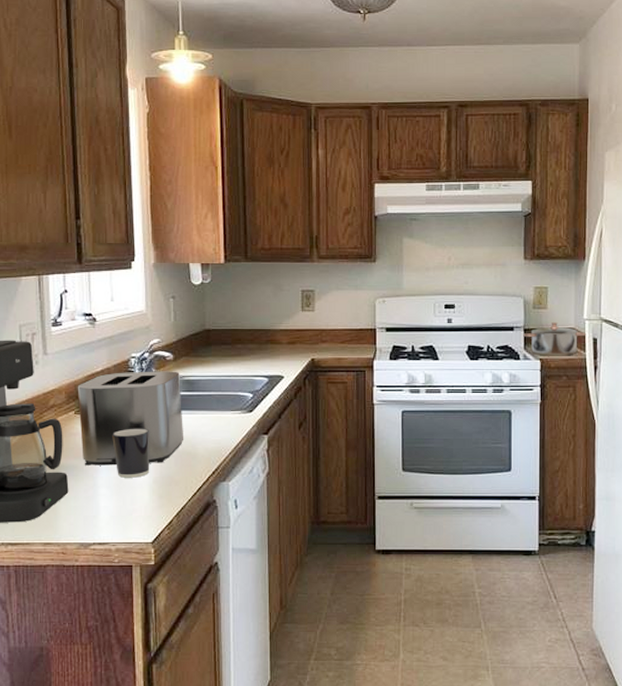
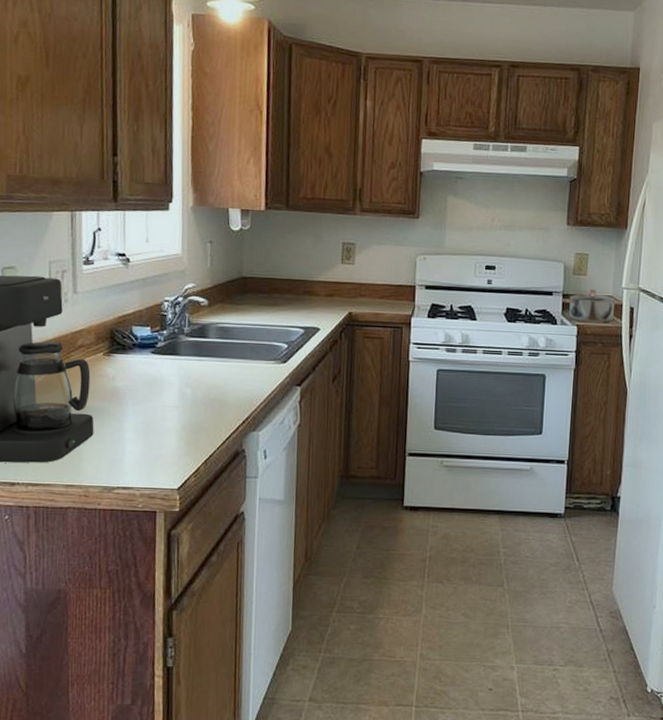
toaster: present [77,371,184,466] -> none [107,315,216,410]
mug: present [112,428,150,478] -> none [141,372,181,423]

